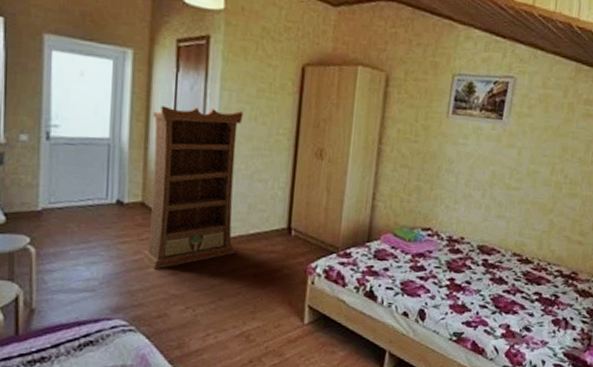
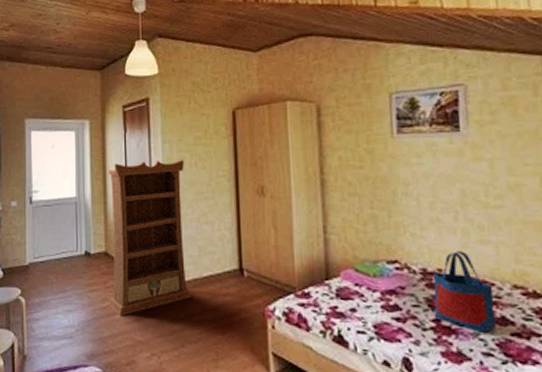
tote bag: none [450,223,499,291] -> present [432,251,496,334]

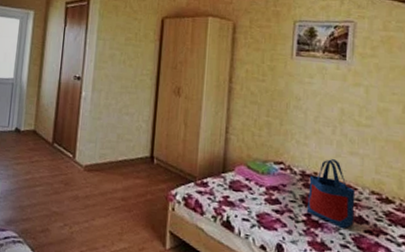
bookcase: present [108,160,192,316] -> none [32,53,114,189]

